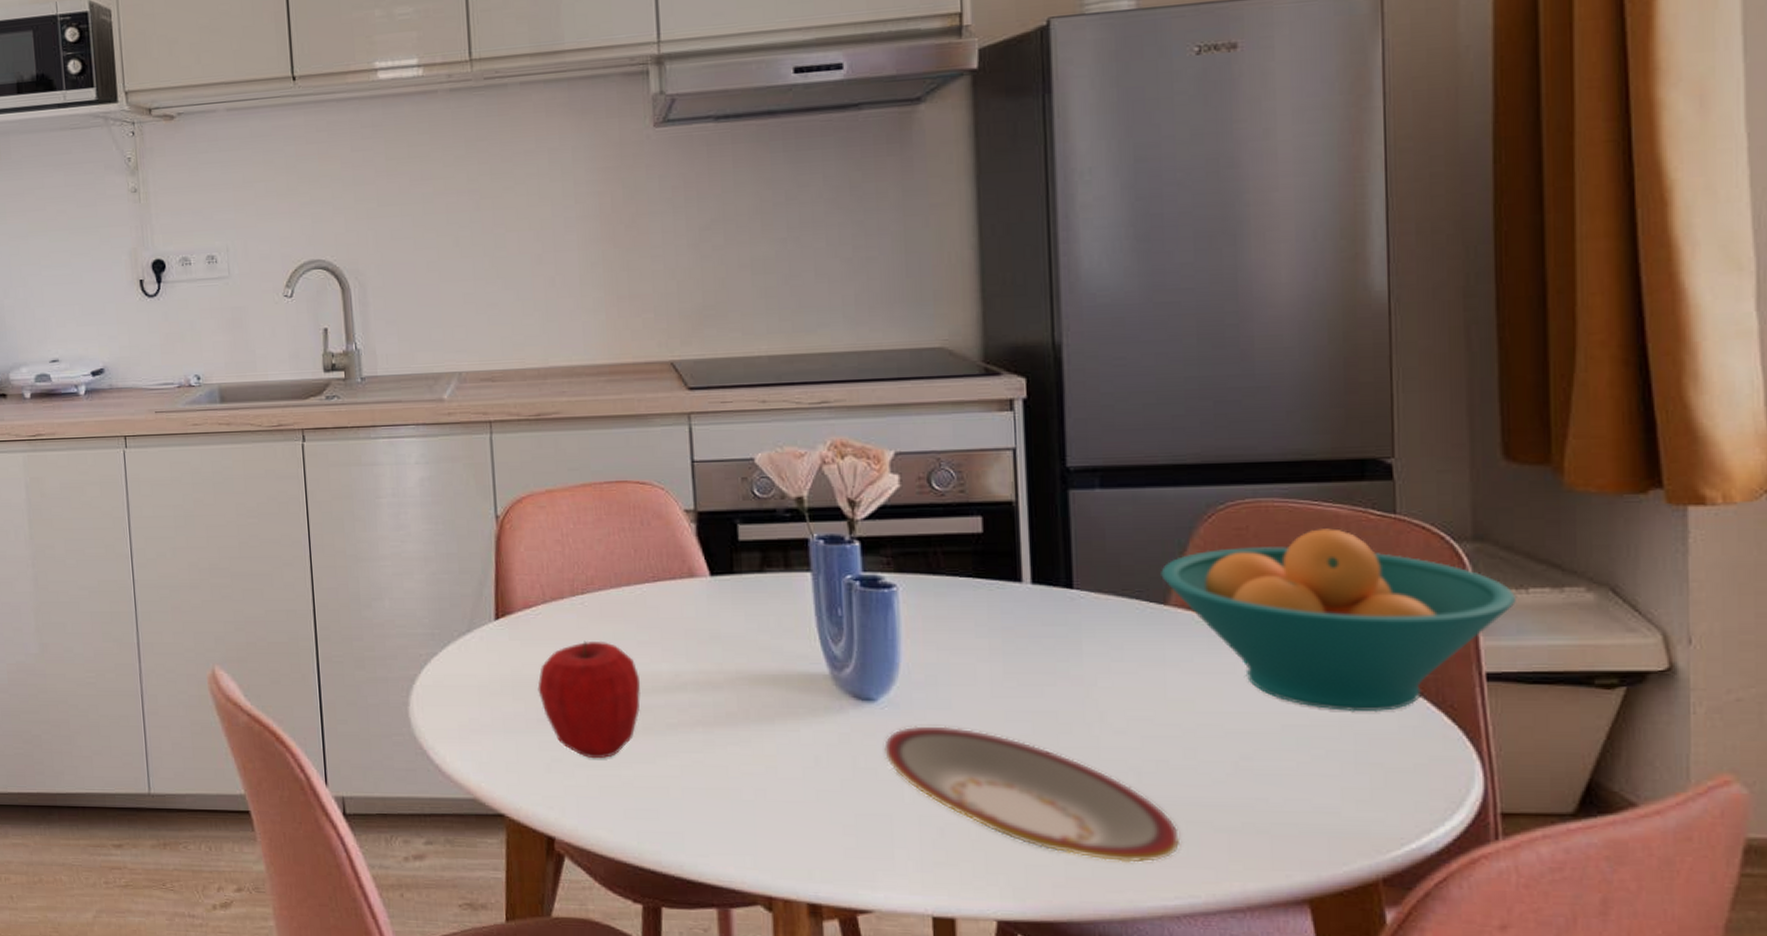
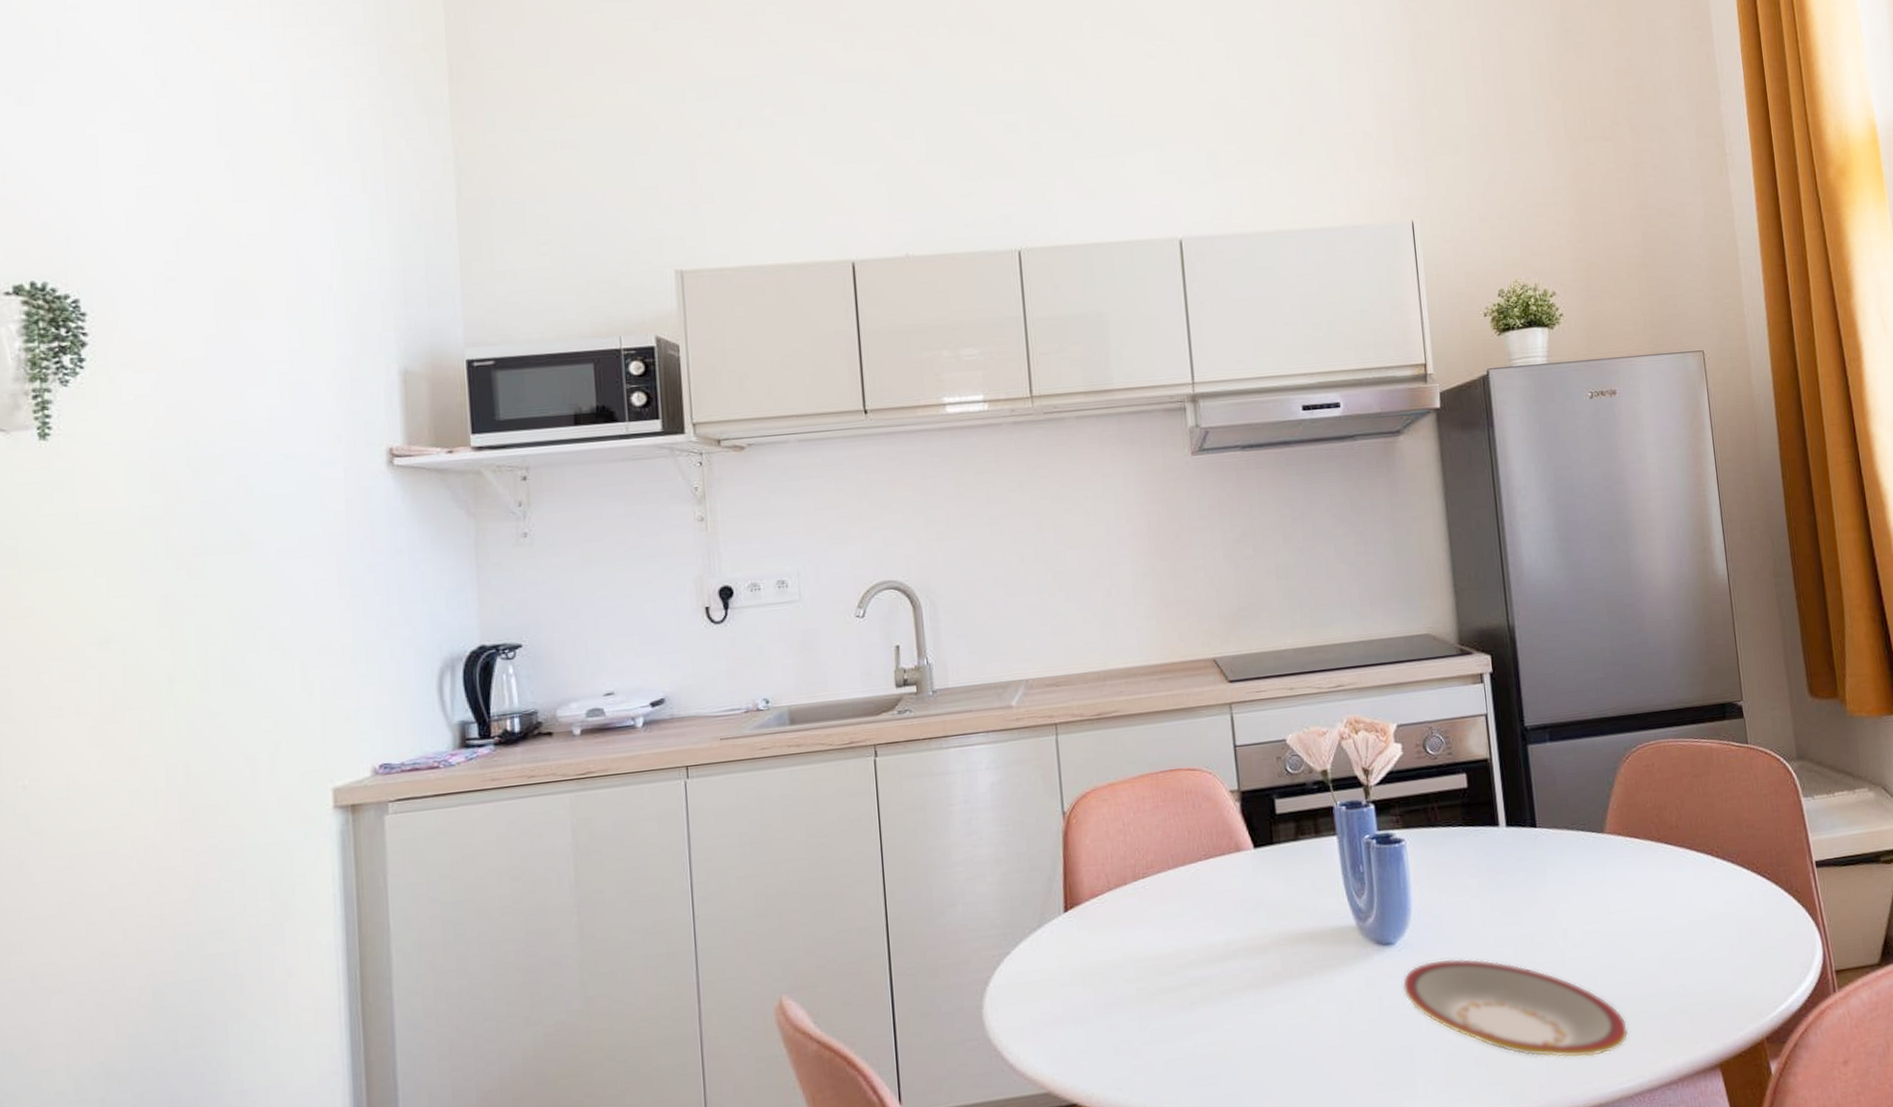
apple: present [537,640,641,759] -> none [1105,920,1198,1035]
fruit bowl: present [1161,528,1517,713] -> none [1597,759,1828,905]

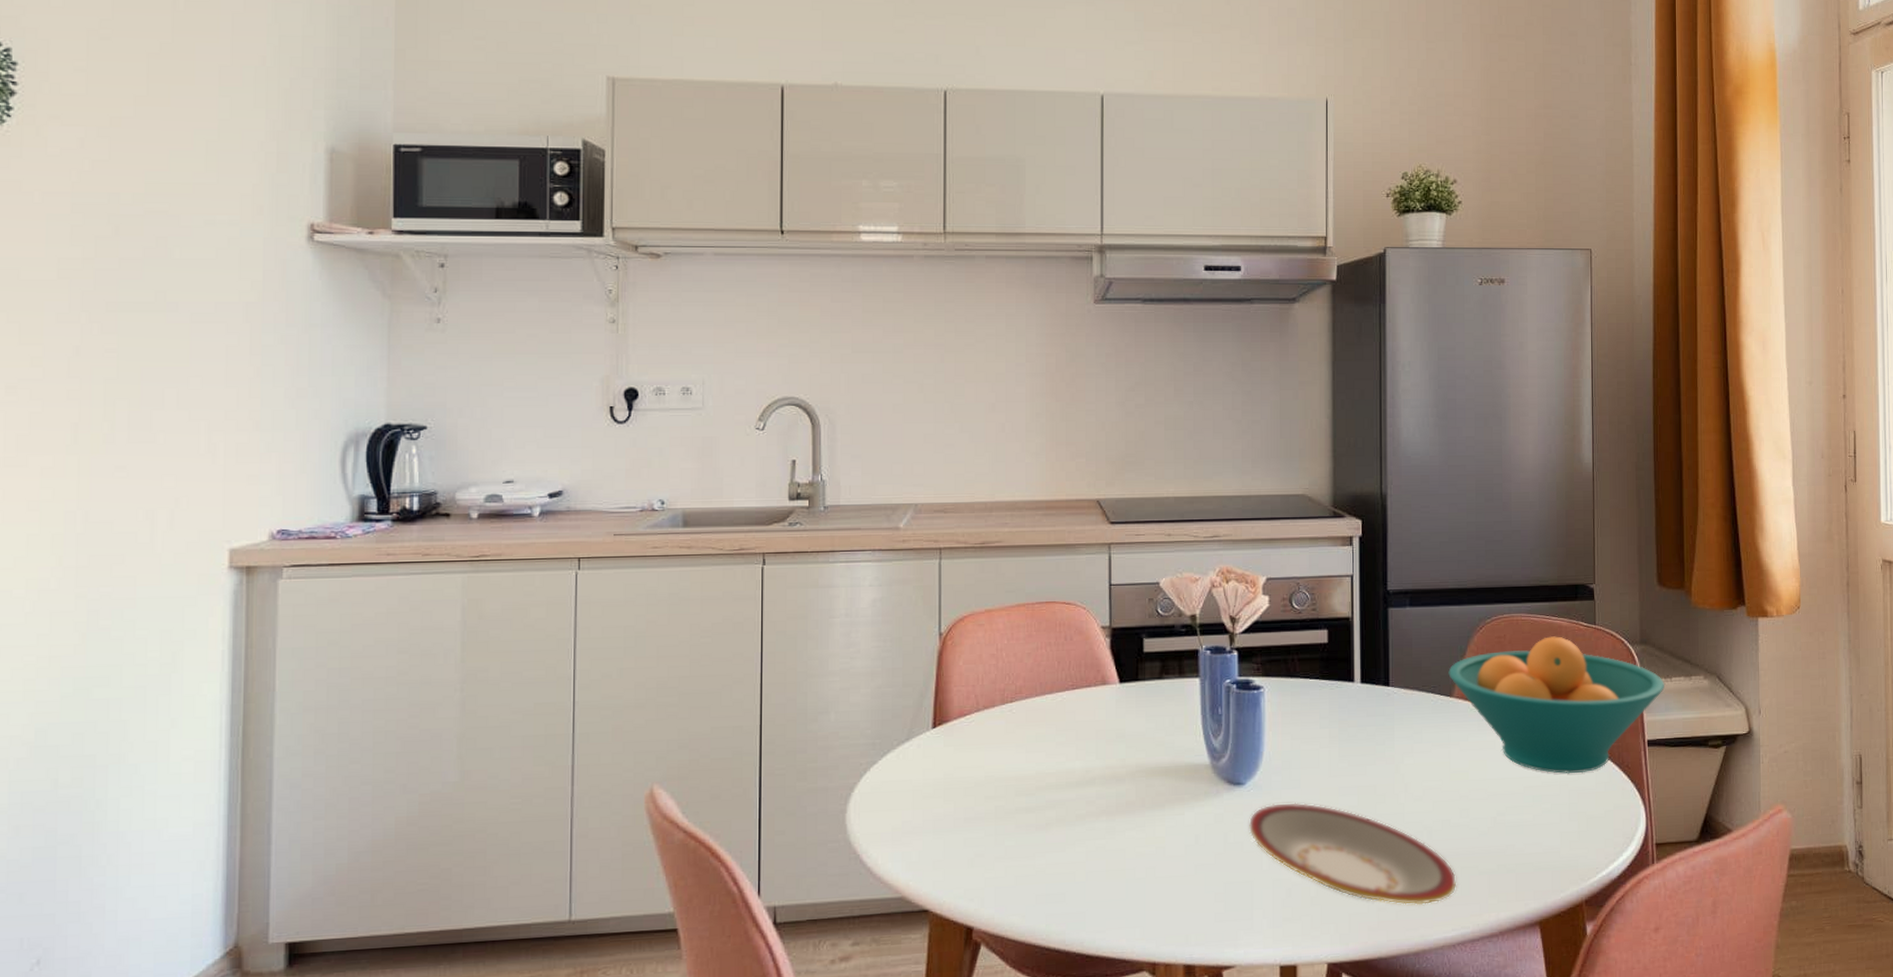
fruit bowl: none [1597,759,1828,905] -> present [1448,636,1666,774]

